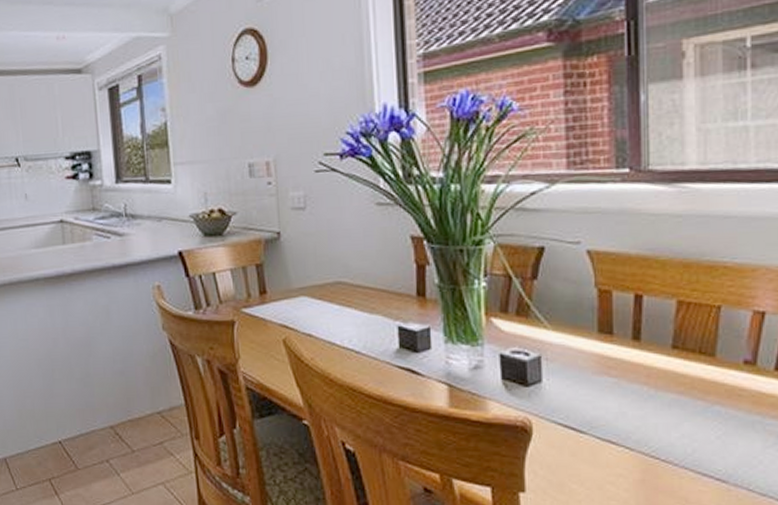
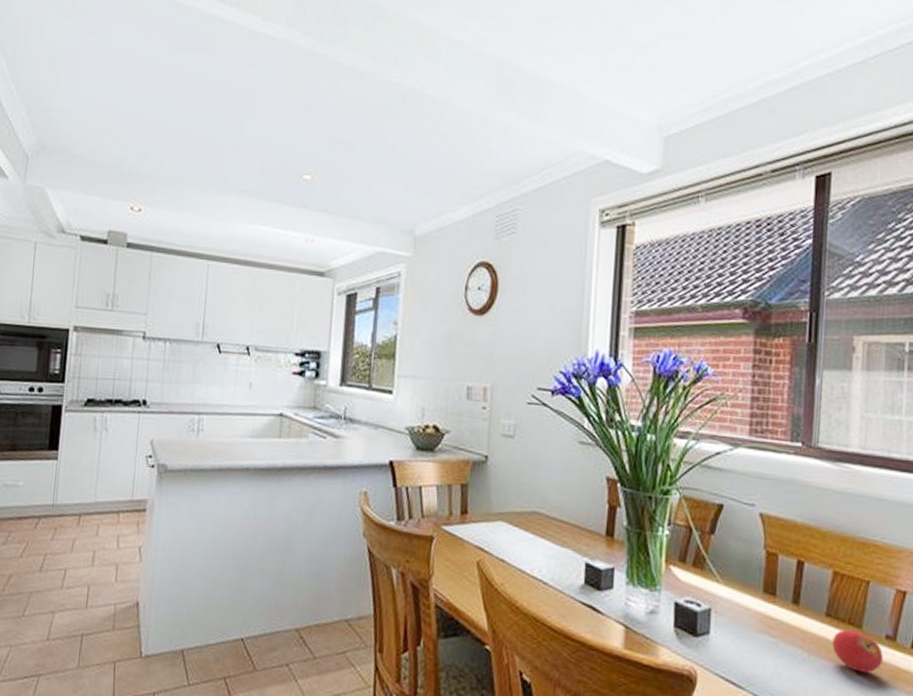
fruit: none [682,360,742,402] -> present [832,629,883,673]

